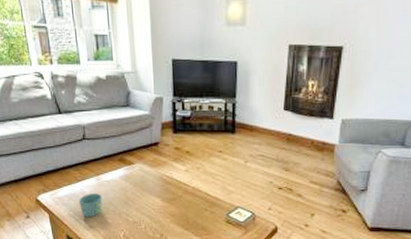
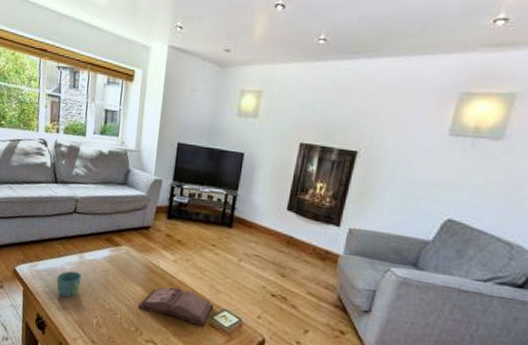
hardback book: none [159,194,228,224] -> present [137,287,214,326]

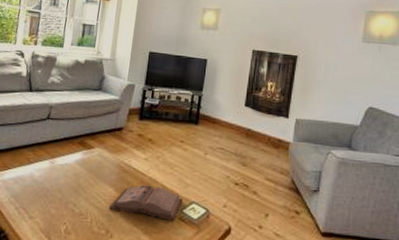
mug: present [56,271,81,298] -> none [24,177,51,206]

